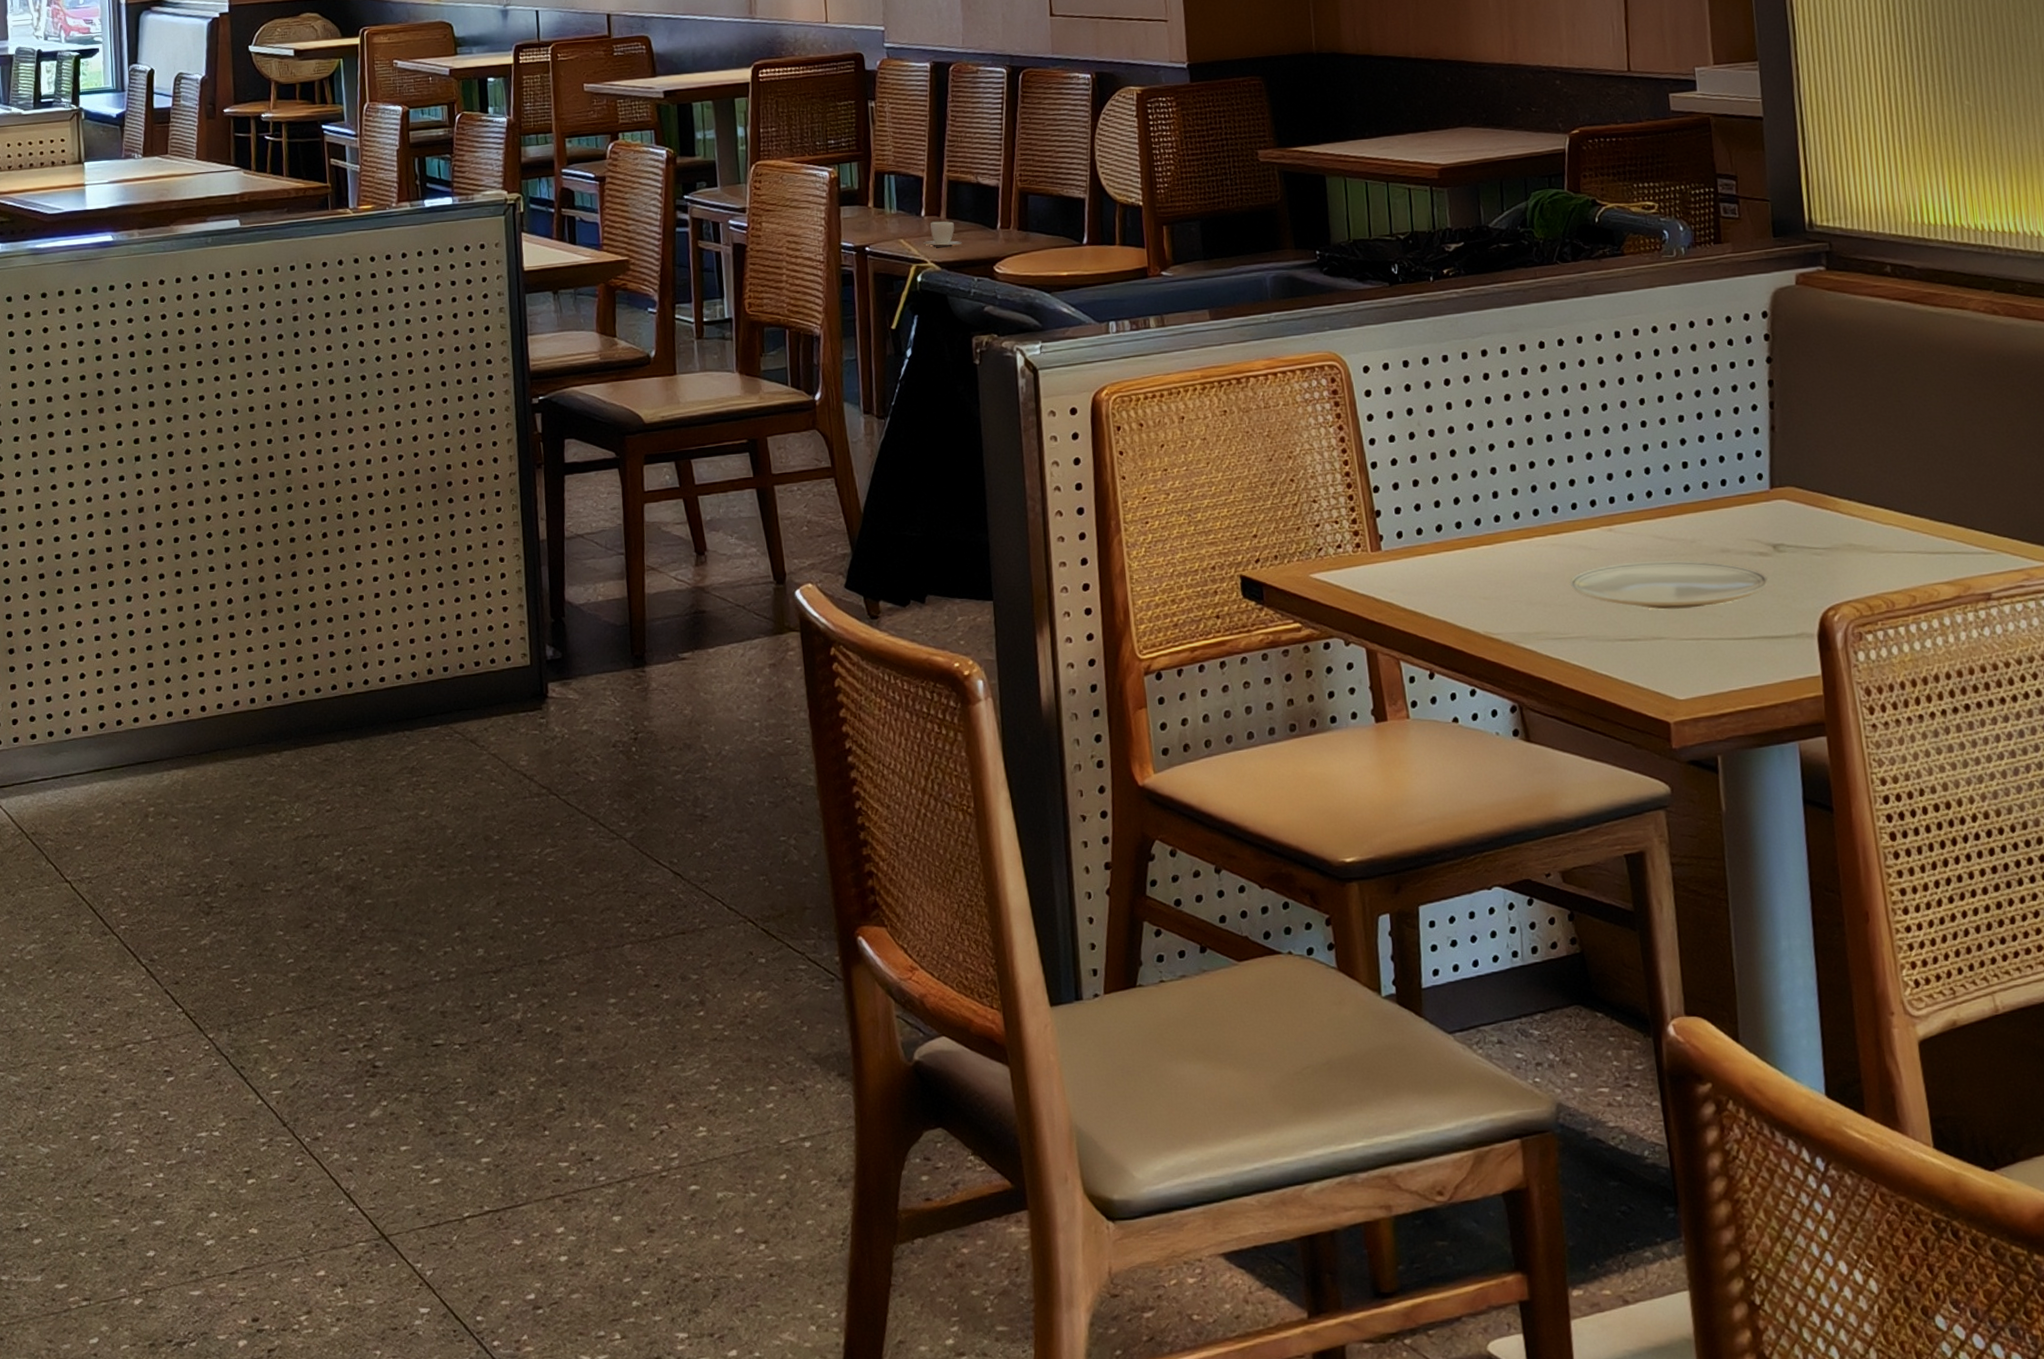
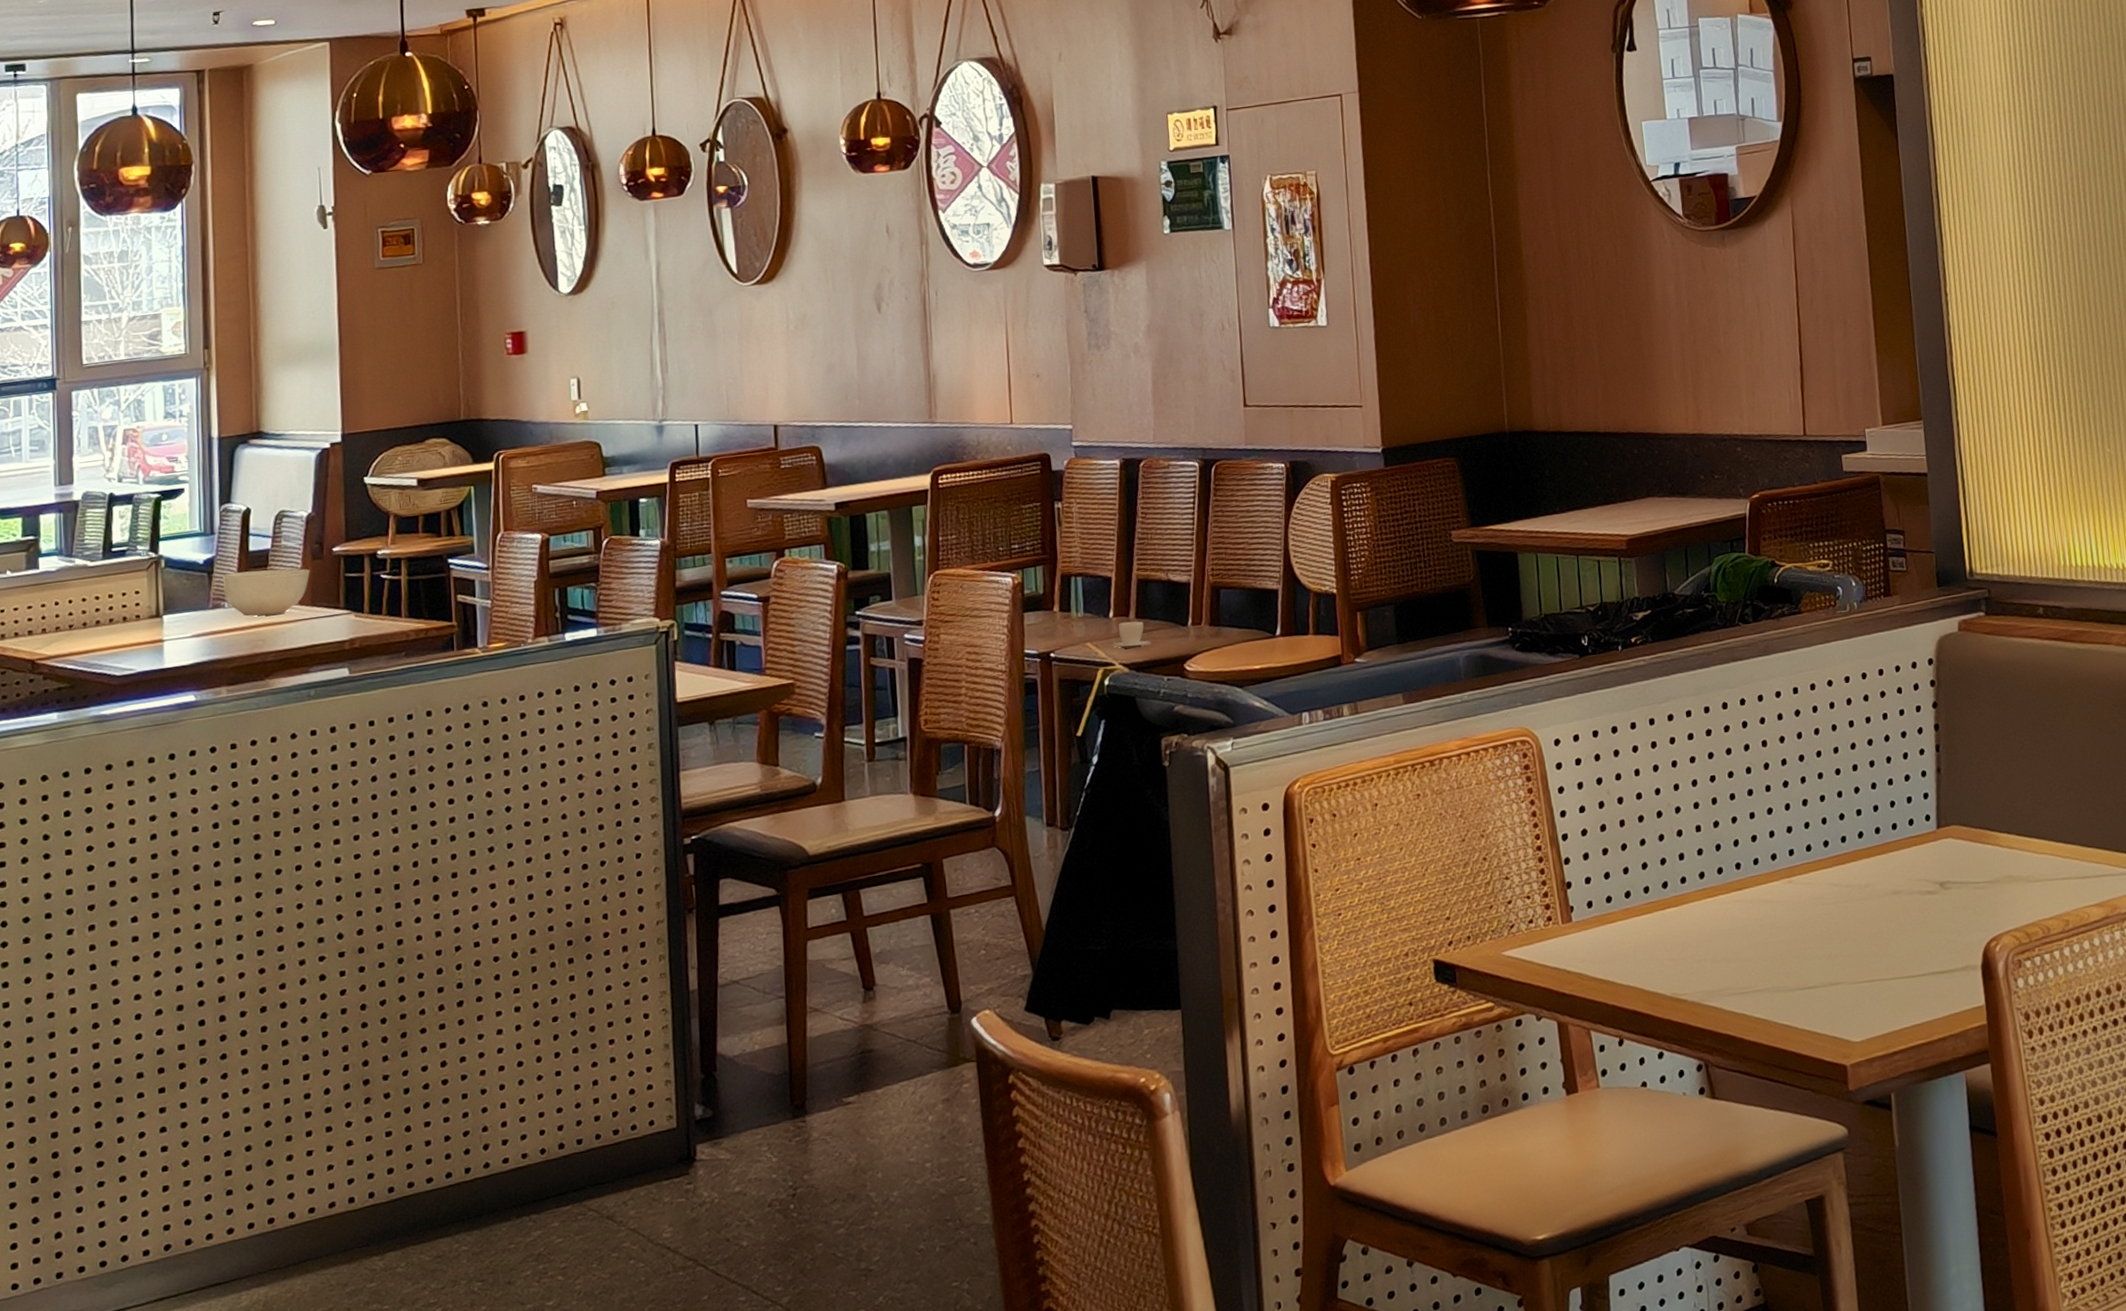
bowl: none [132,125,205,168] -> present [222,568,310,617]
plate: present [1569,560,1769,610] -> none [1752,904,1937,956]

